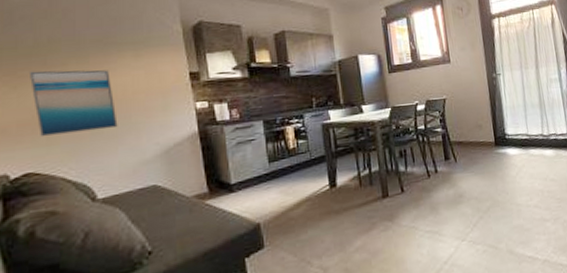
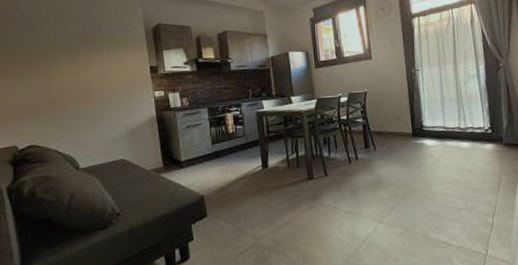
wall art: present [28,70,118,137] -> none [32,64,95,117]

